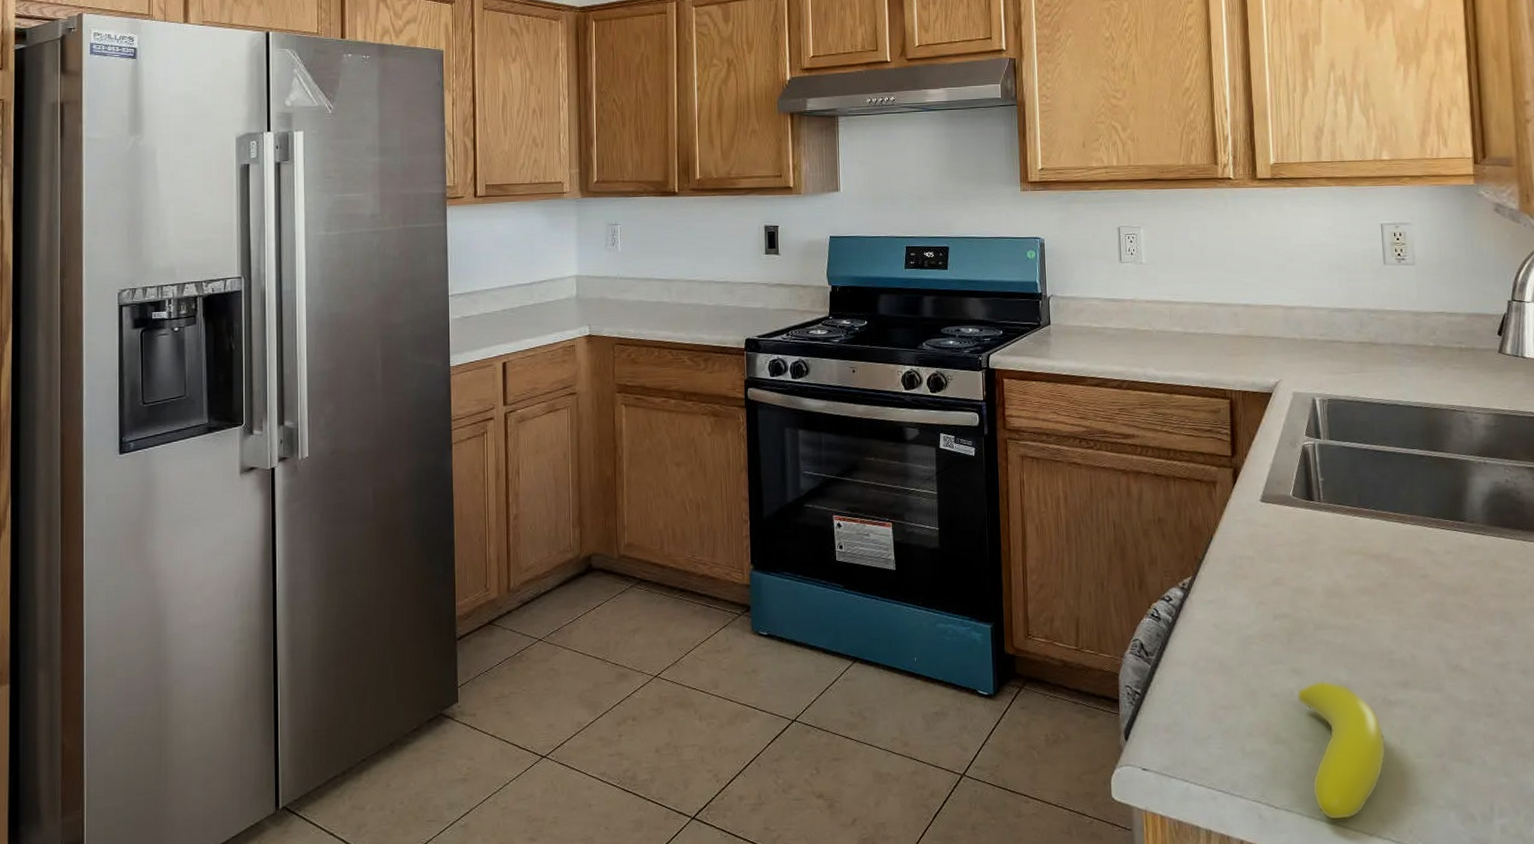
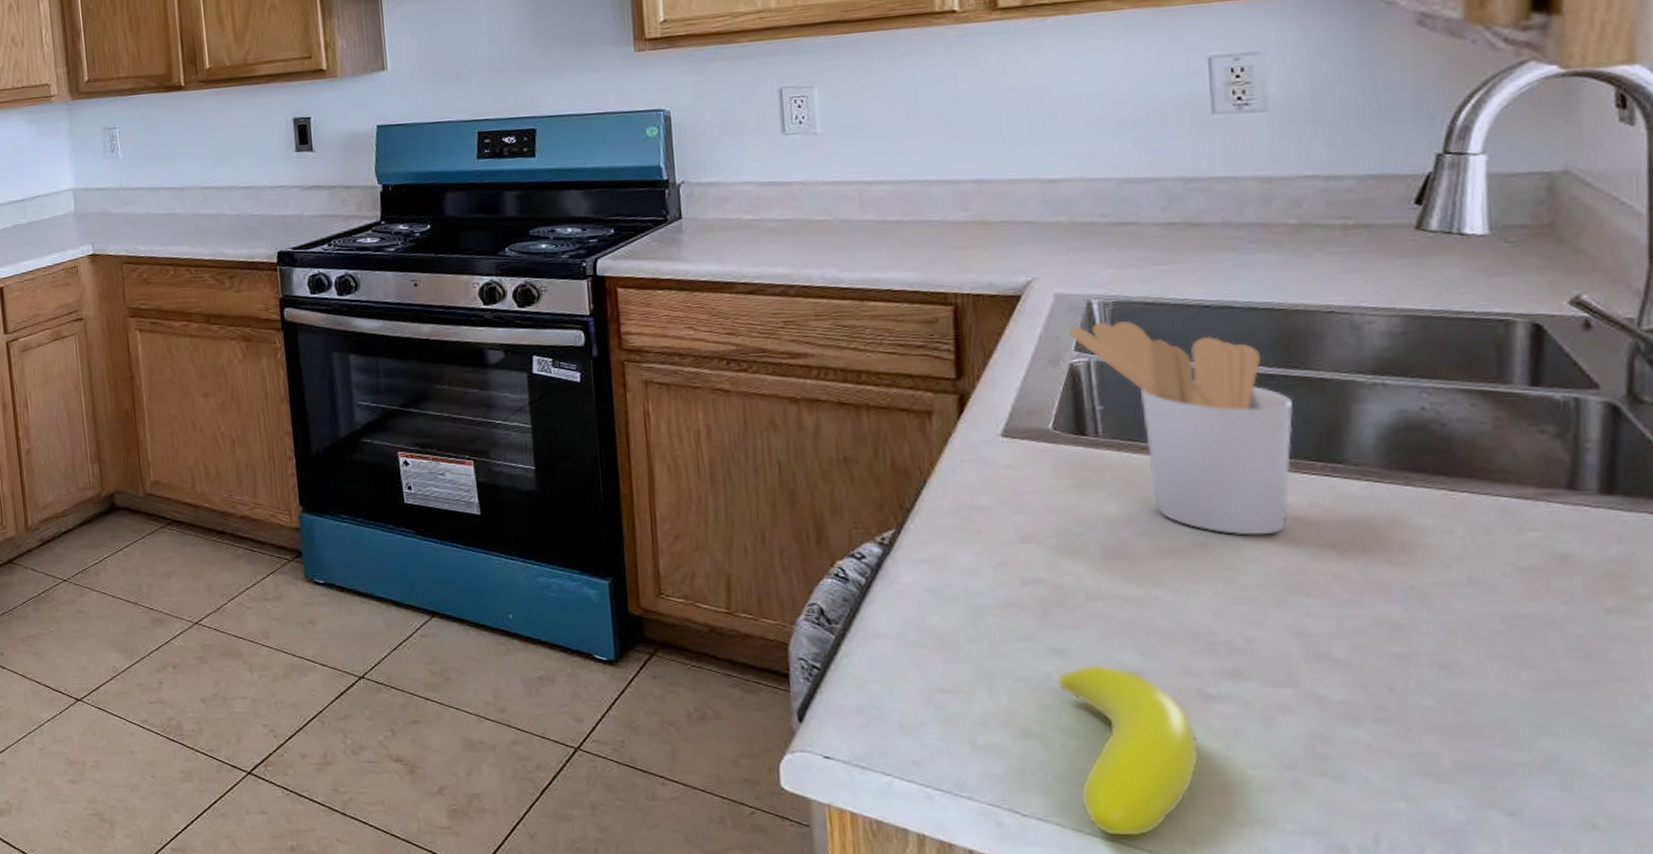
utensil holder: none [1302,413,1435,576] -> present [1069,320,1293,536]

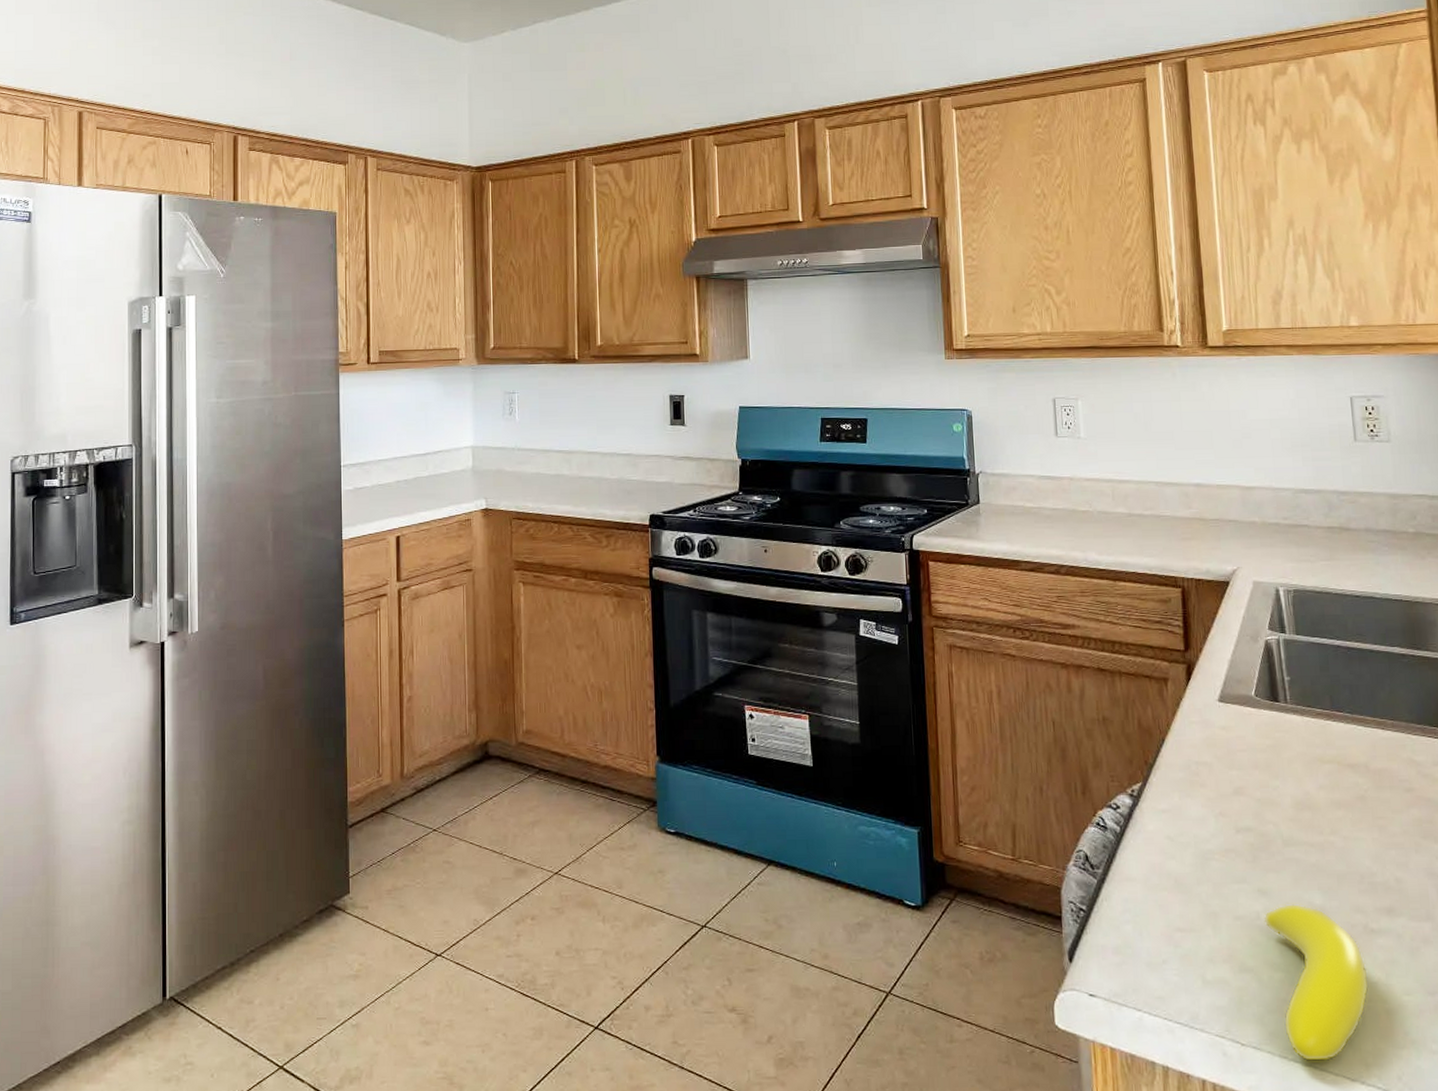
utensil holder: present [1069,320,1293,536] -> none [1264,605,1420,790]

